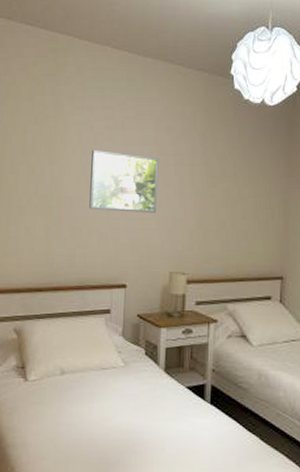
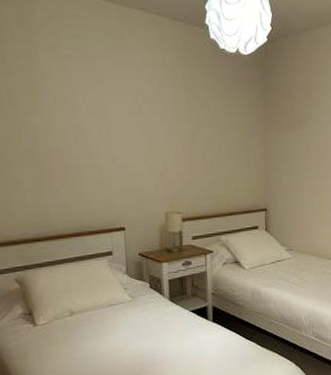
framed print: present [89,149,159,213] -> none [75,99,147,160]

